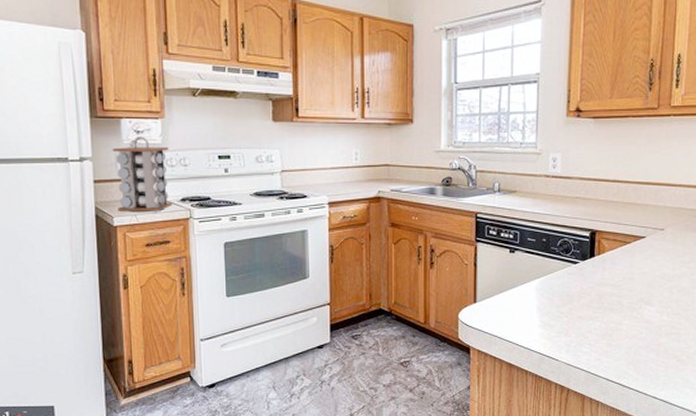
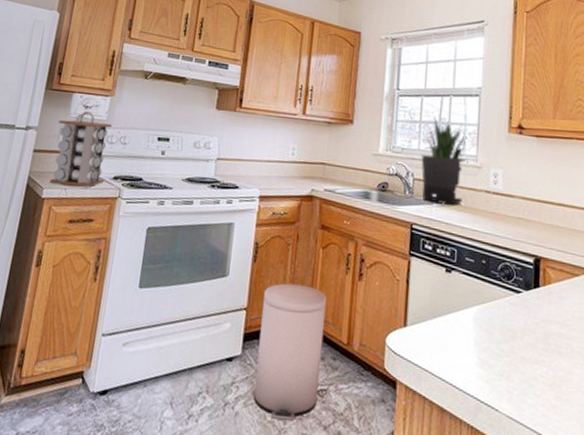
pedal bin: none [345,278,403,390] -> present [253,283,327,422]
planter: none [482,107,528,192] -> present [421,116,468,205]

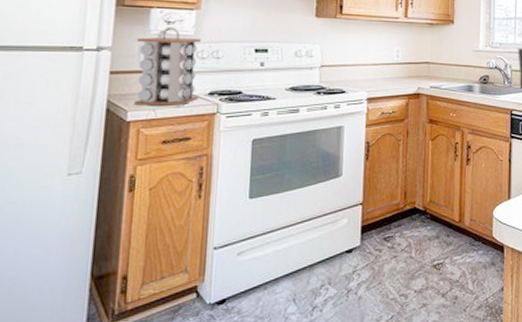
pedal bin: present [253,283,327,422] -> none [375,175,439,297]

